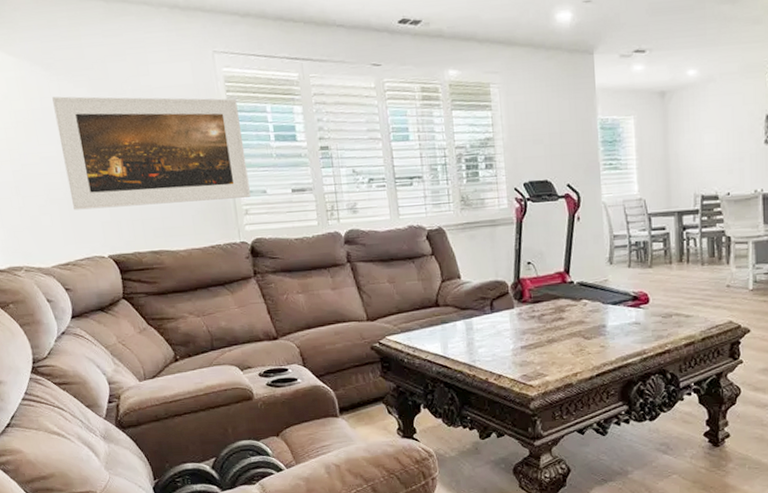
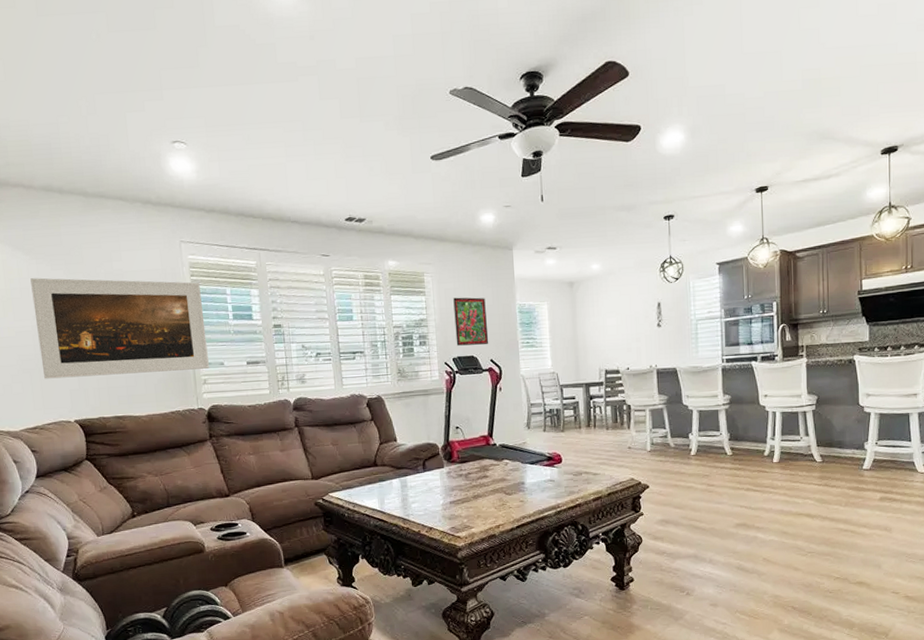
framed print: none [524,111,566,169] -> present [453,297,489,346]

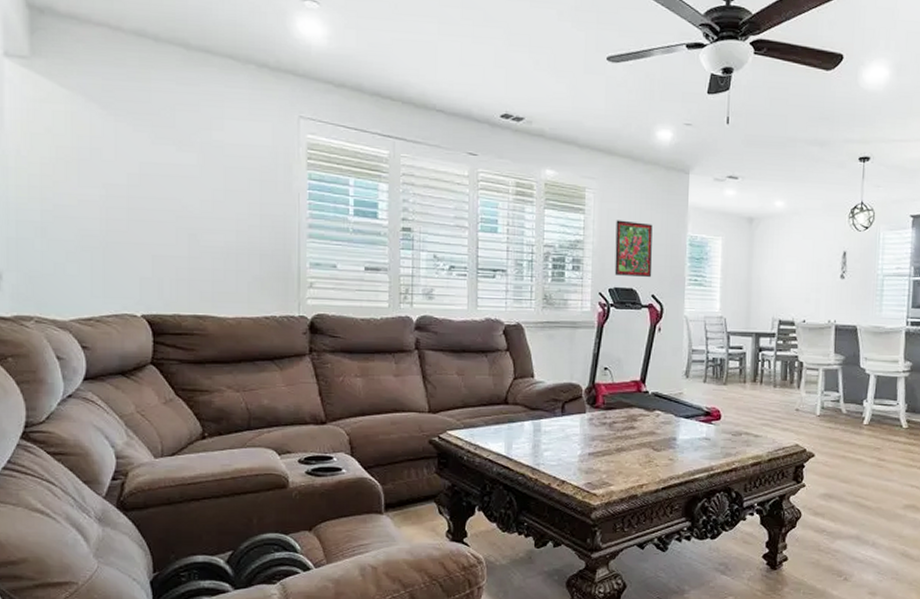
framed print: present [30,278,209,379] -> none [105,138,319,270]

